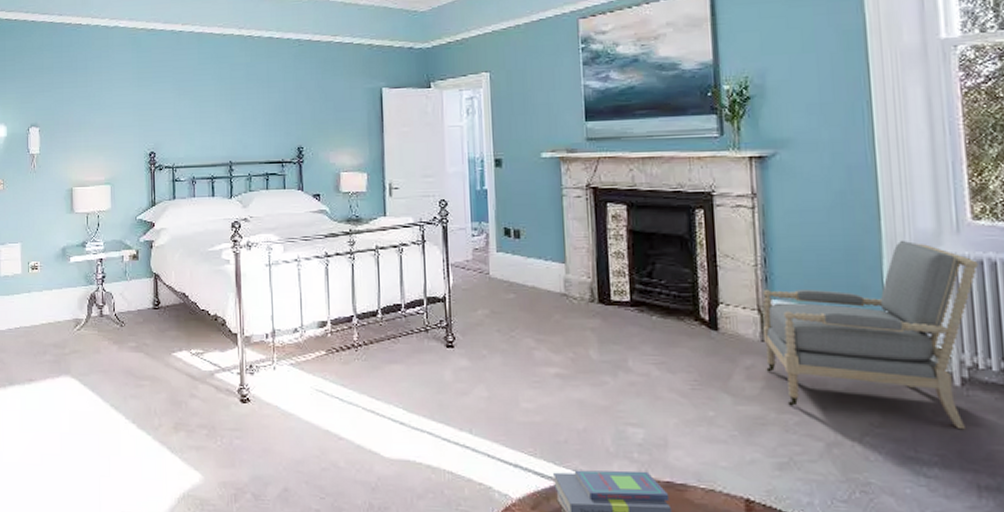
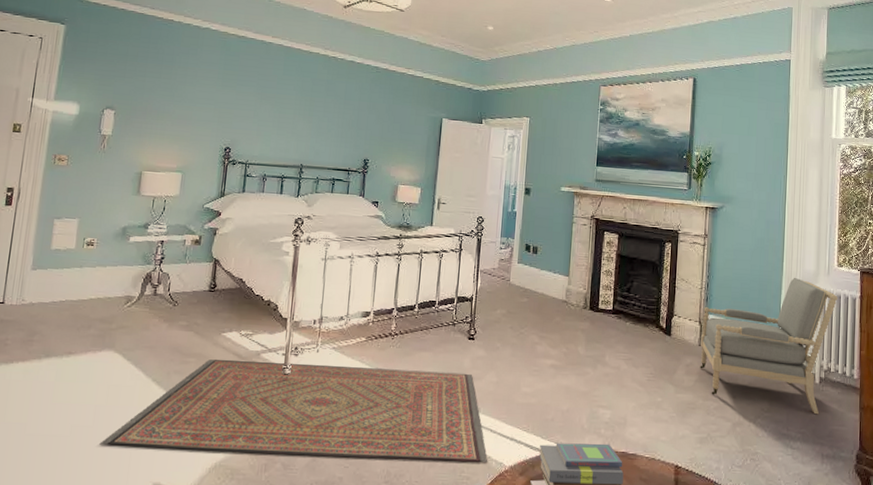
area rug: none [69,381,488,495] -> present [99,359,487,463]

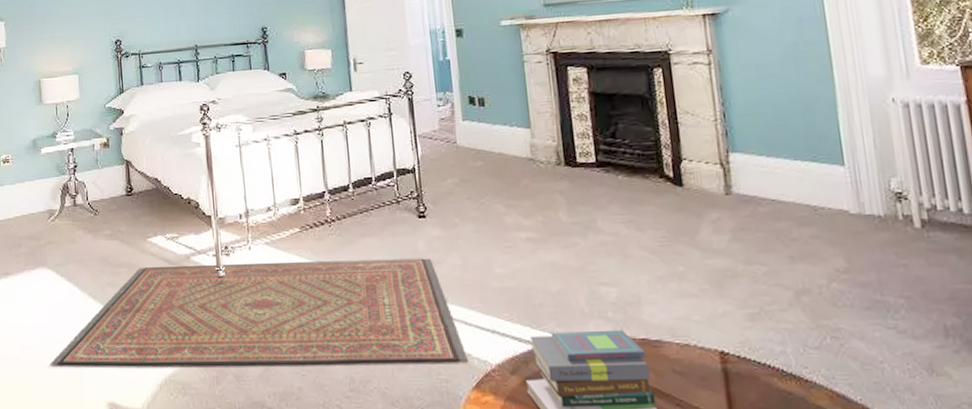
armchair: present [700,277,838,415] -> none [724,88,930,271]

